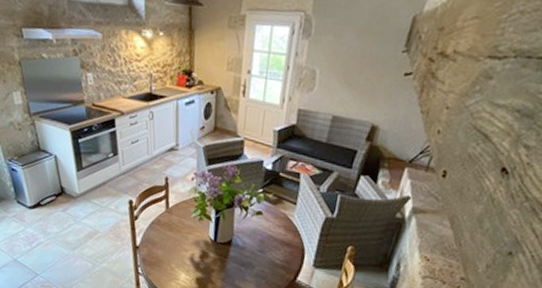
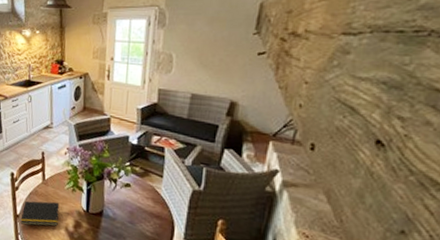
notepad: none [140,231,185,257] -> present [20,201,60,226]

